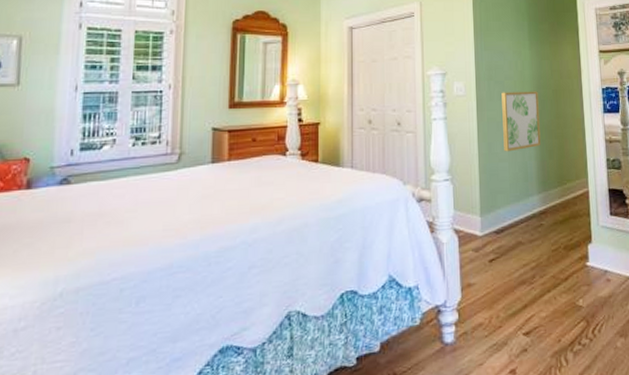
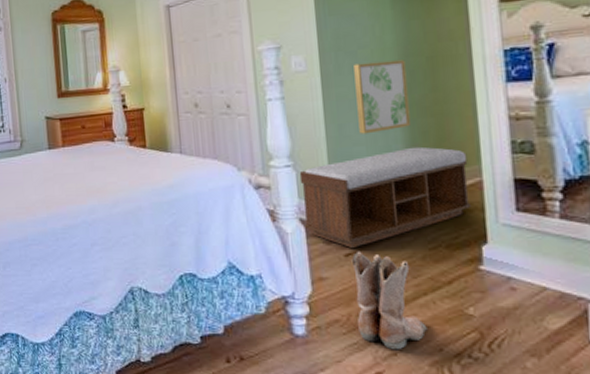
bench: none [455,163,581,254] -> present [299,146,472,248]
boots: none [494,256,550,347] -> present [351,250,427,350]

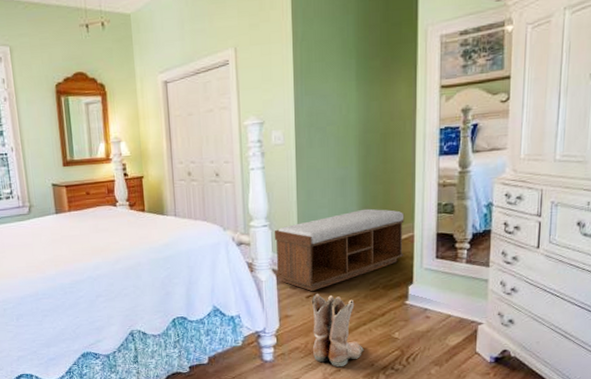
wall art: present [353,60,411,134] -> none [323,135,364,199]

